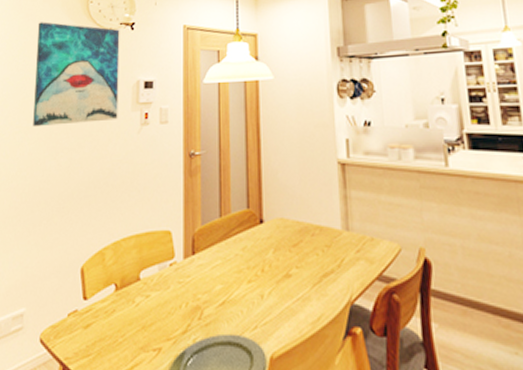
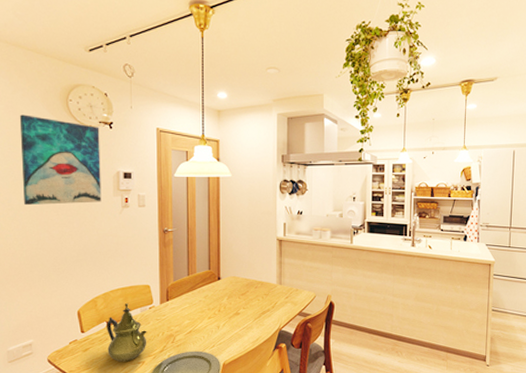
teapot: none [114,257,166,347] -> present [107,303,147,362]

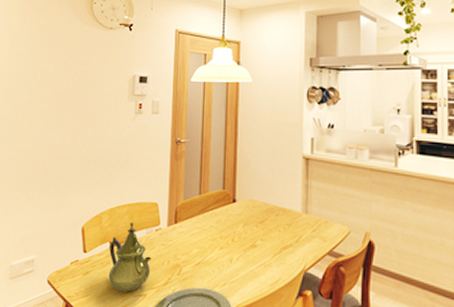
wall art: present [19,114,102,206] -> none [43,18,120,109]

